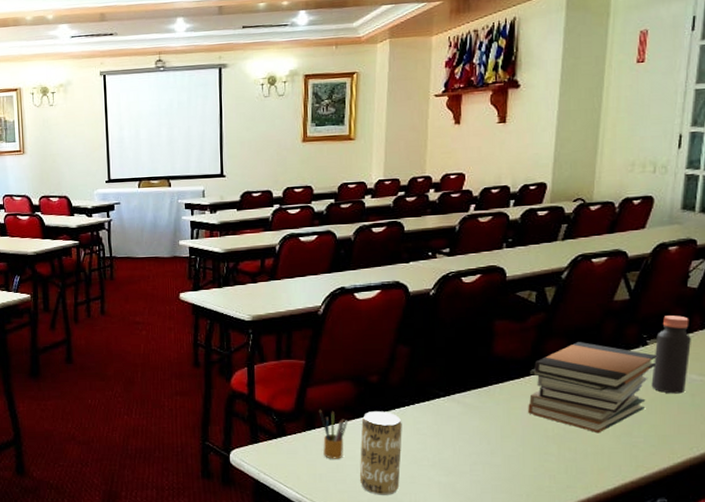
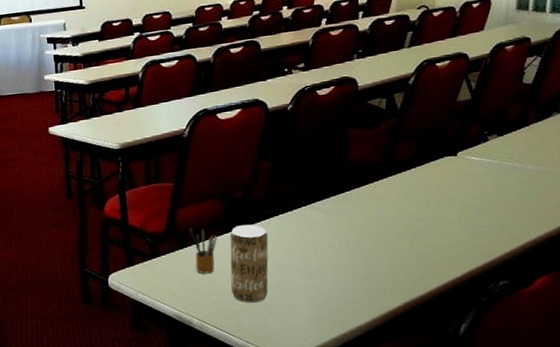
book stack: present [527,342,657,434] -> none [381,143,497,227]
bottle: present [651,315,691,394] -> none [492,110,527,185]

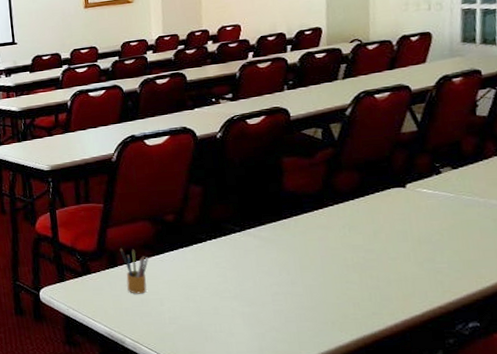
beverage can: present [230,224,269,303] -> none [161,247,204,327]

